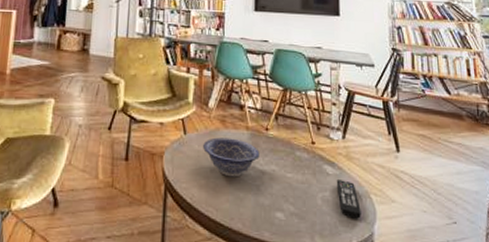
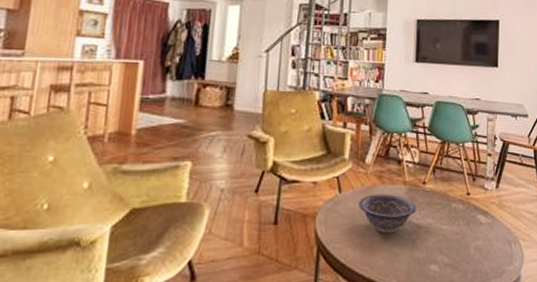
remote control: present [336,180,361,219] -> none [489,228,510,265]

